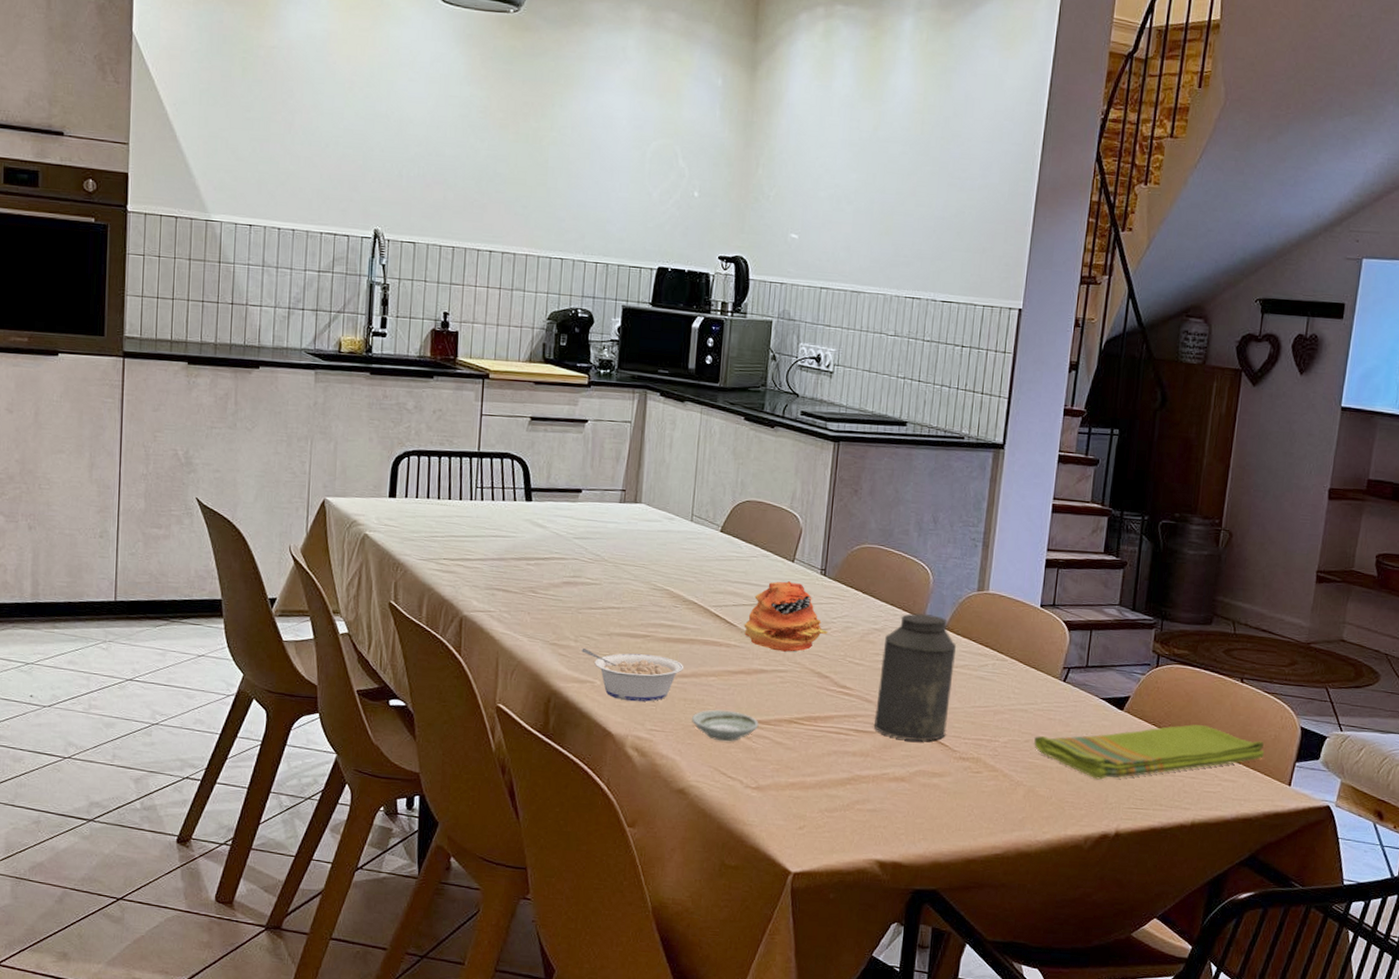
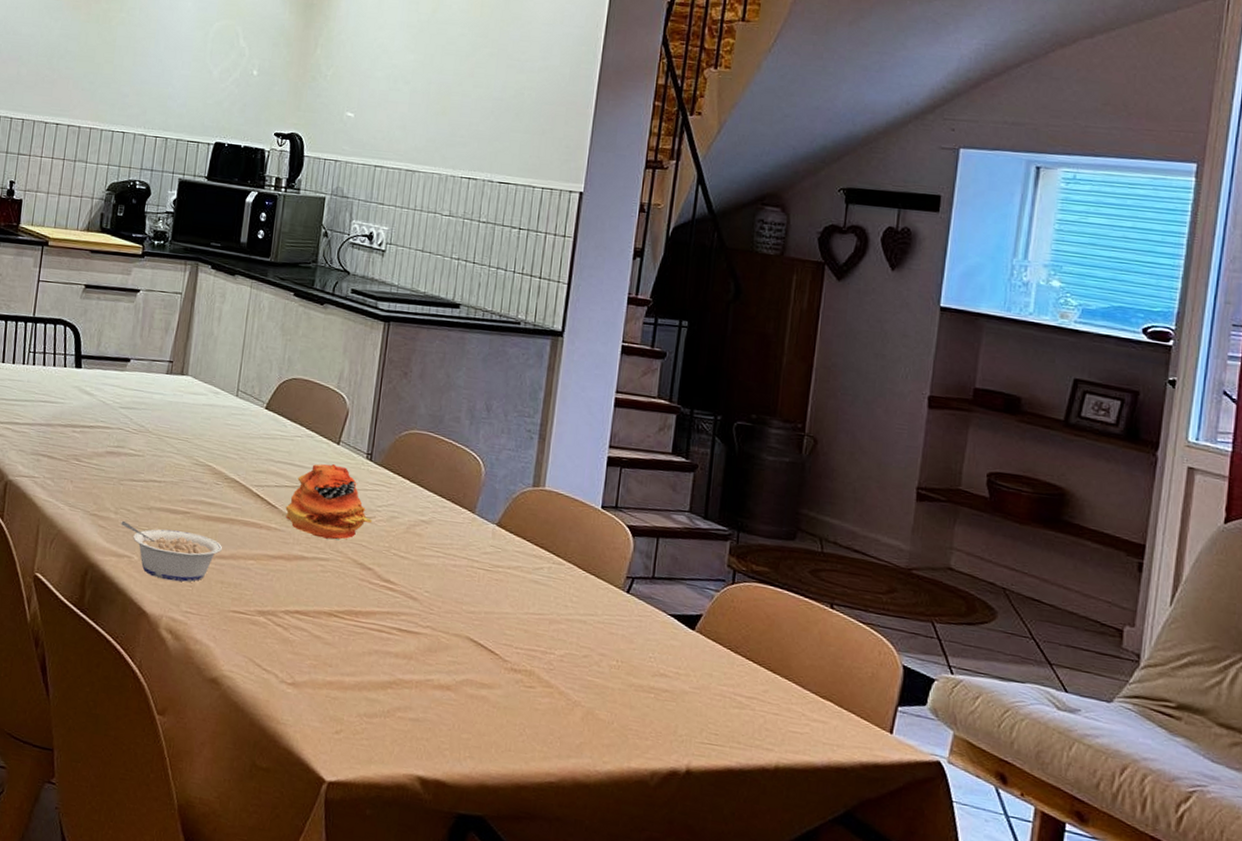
saucer: present [692,709,759,742] -> none [228,594,297,631]
canister: present [873,613,957,741] -> none [418,506,510,648]
dish towel: present [1034,724,1264,780] -> none [593,651,860,707]

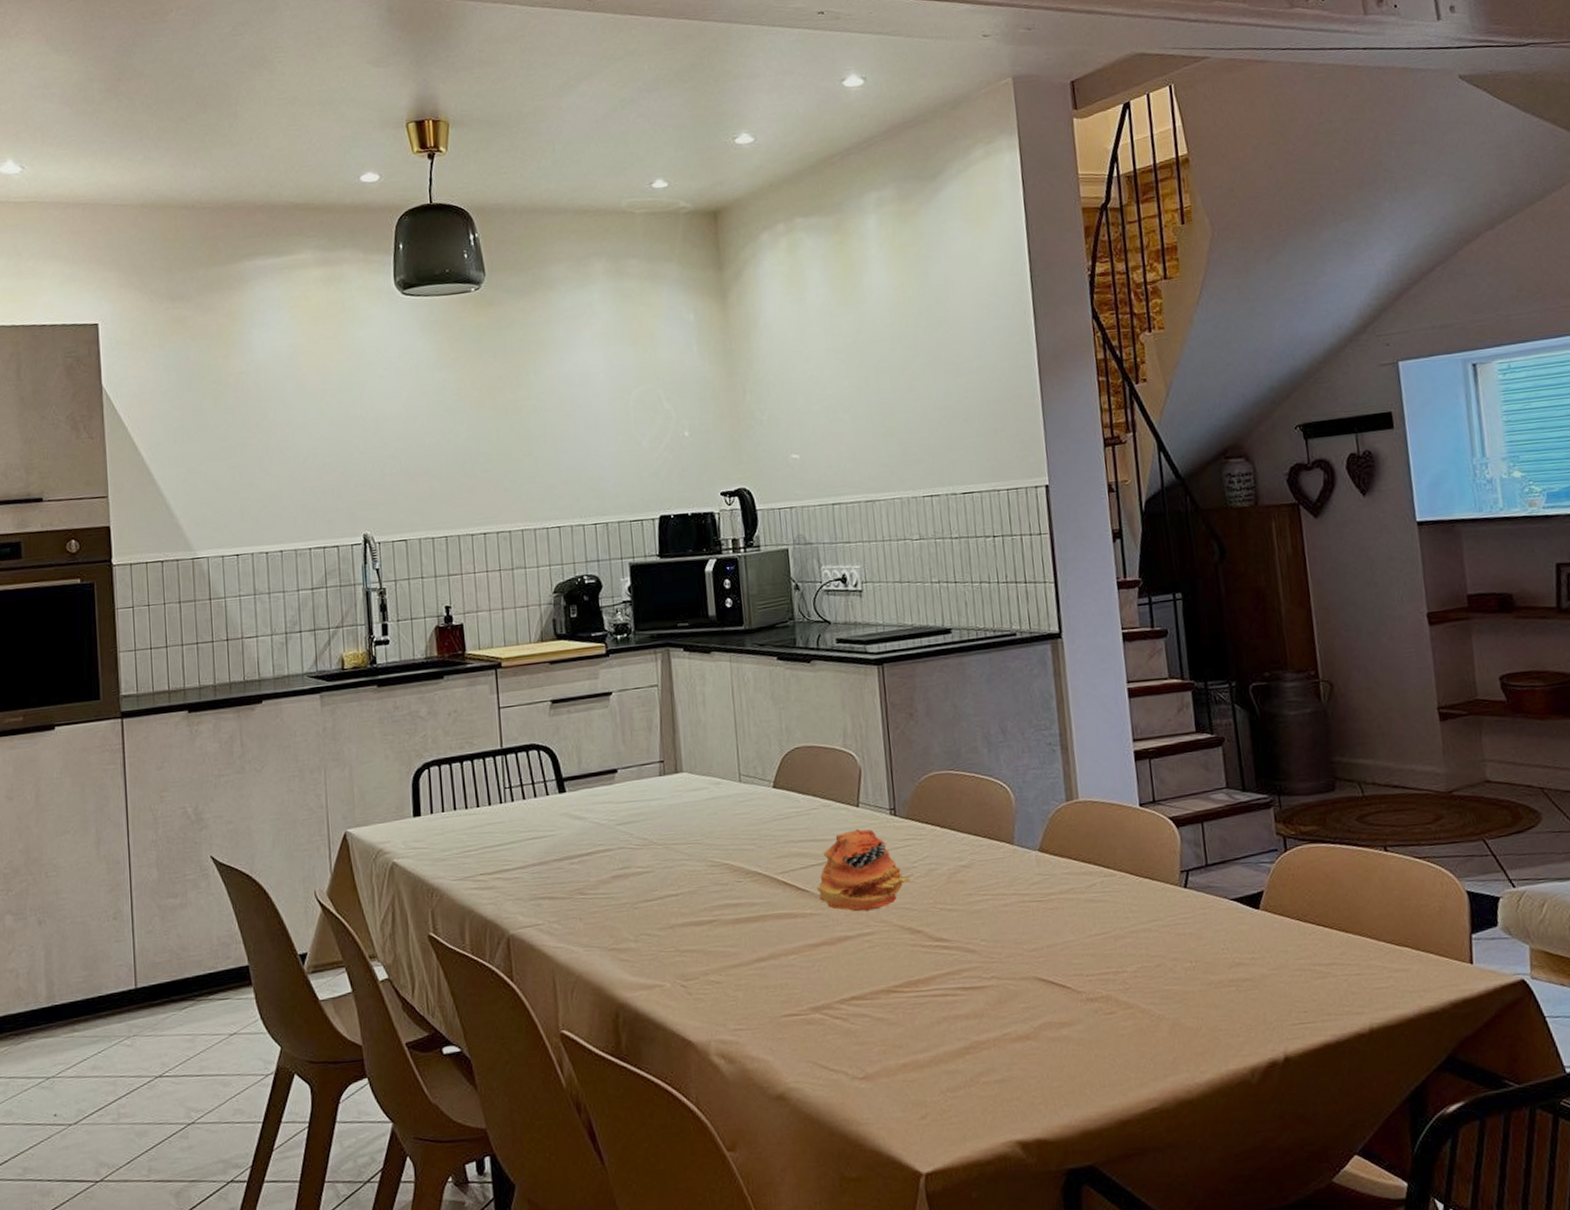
legume: present [121,521,223,582] -> none [644,941,760,1001]

